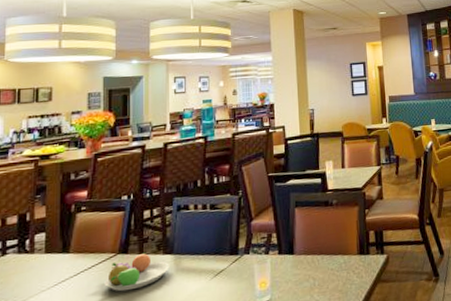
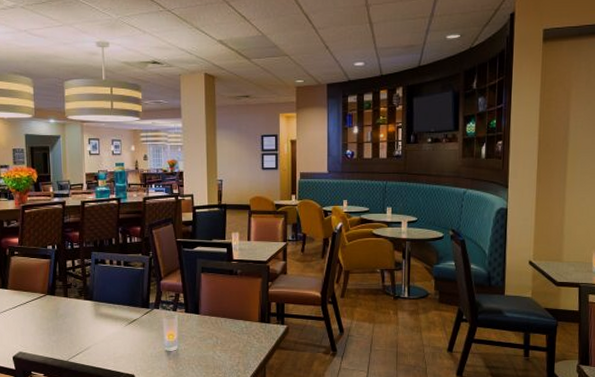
fruit bowl: present [104,252,169,292] -> none [37,296,90,326]

